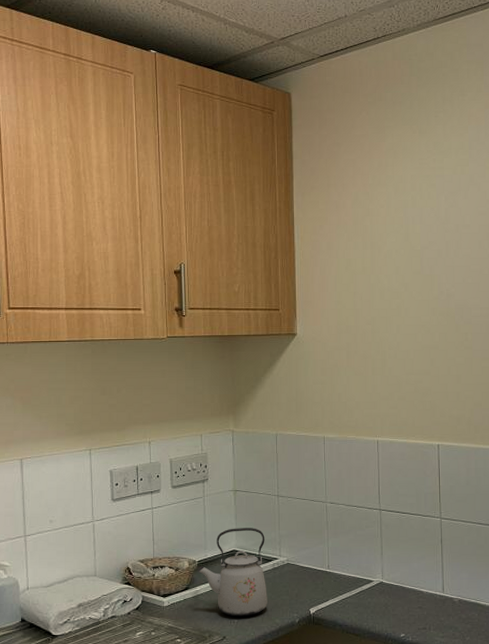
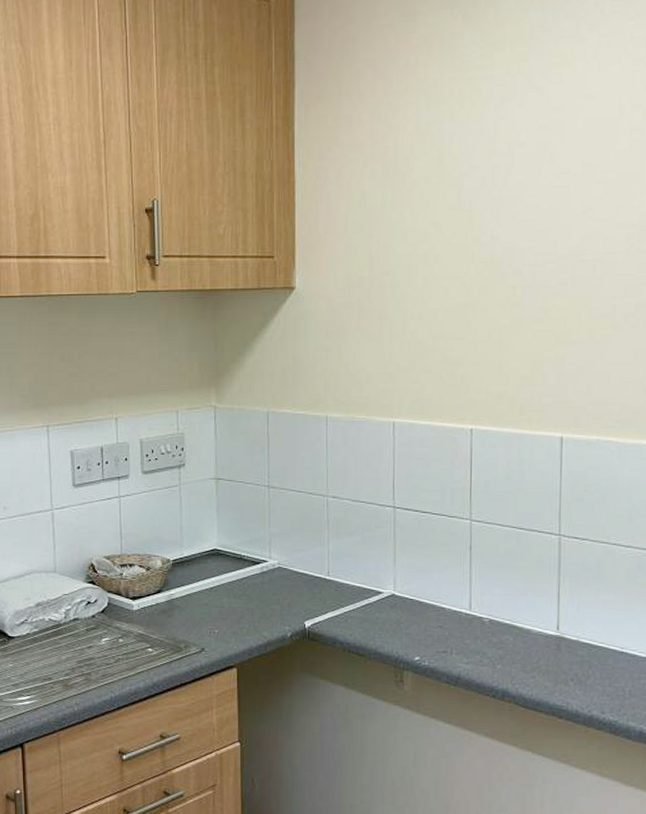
kettle: present [197,528,267,617] -> none [172,523,254,627]

